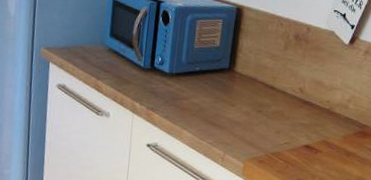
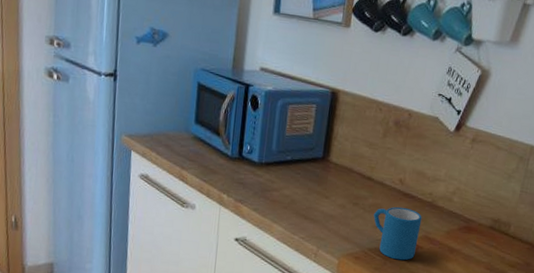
mug: none [276,113,321,164] -> present [373,206,422,261]

